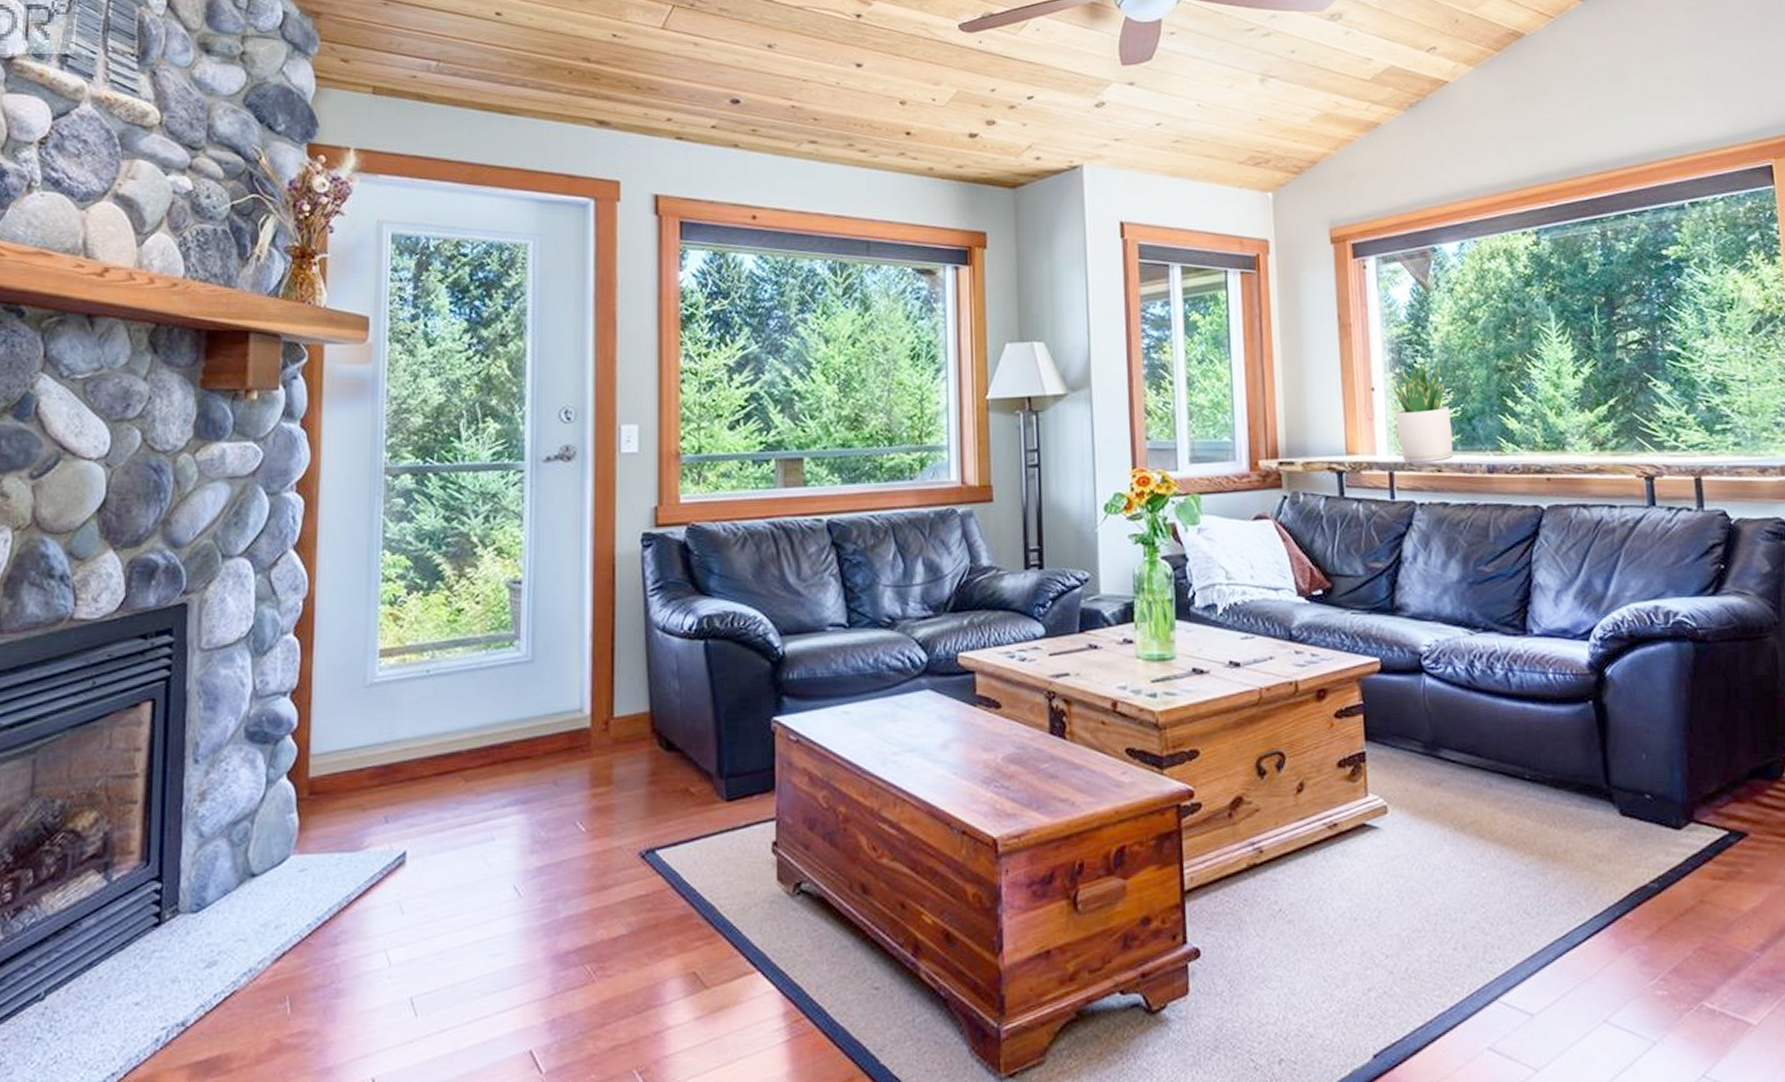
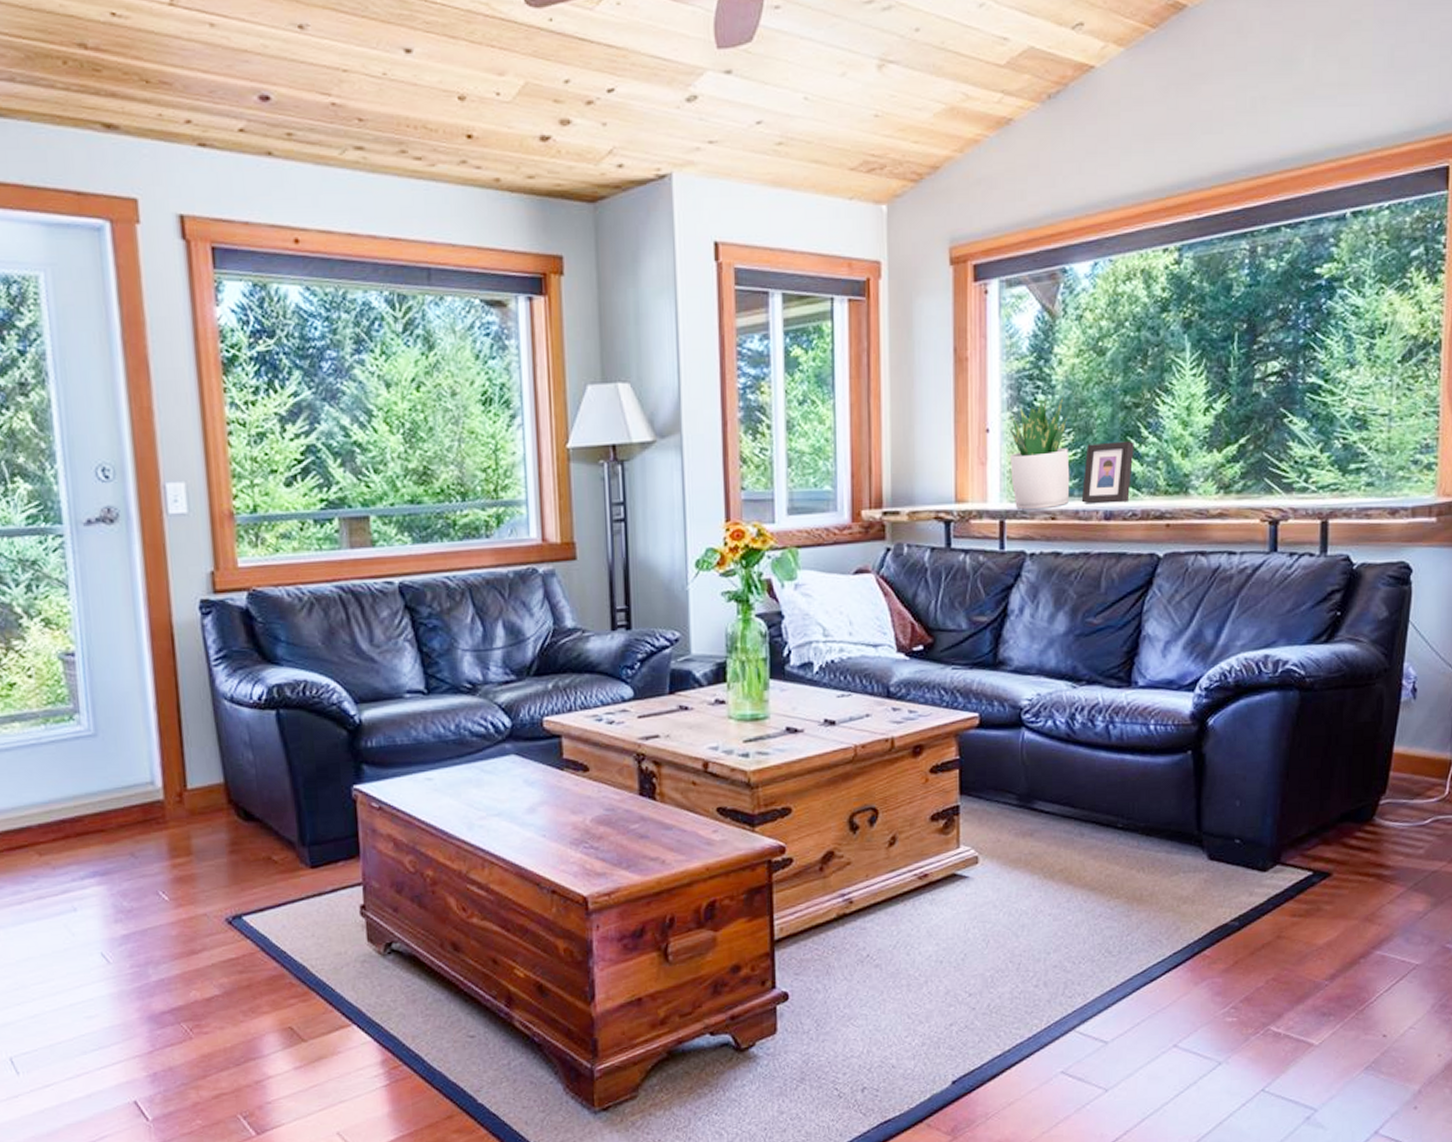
picture frame: none [1464,401,1511,458] -> present [1081,441,1134,504]

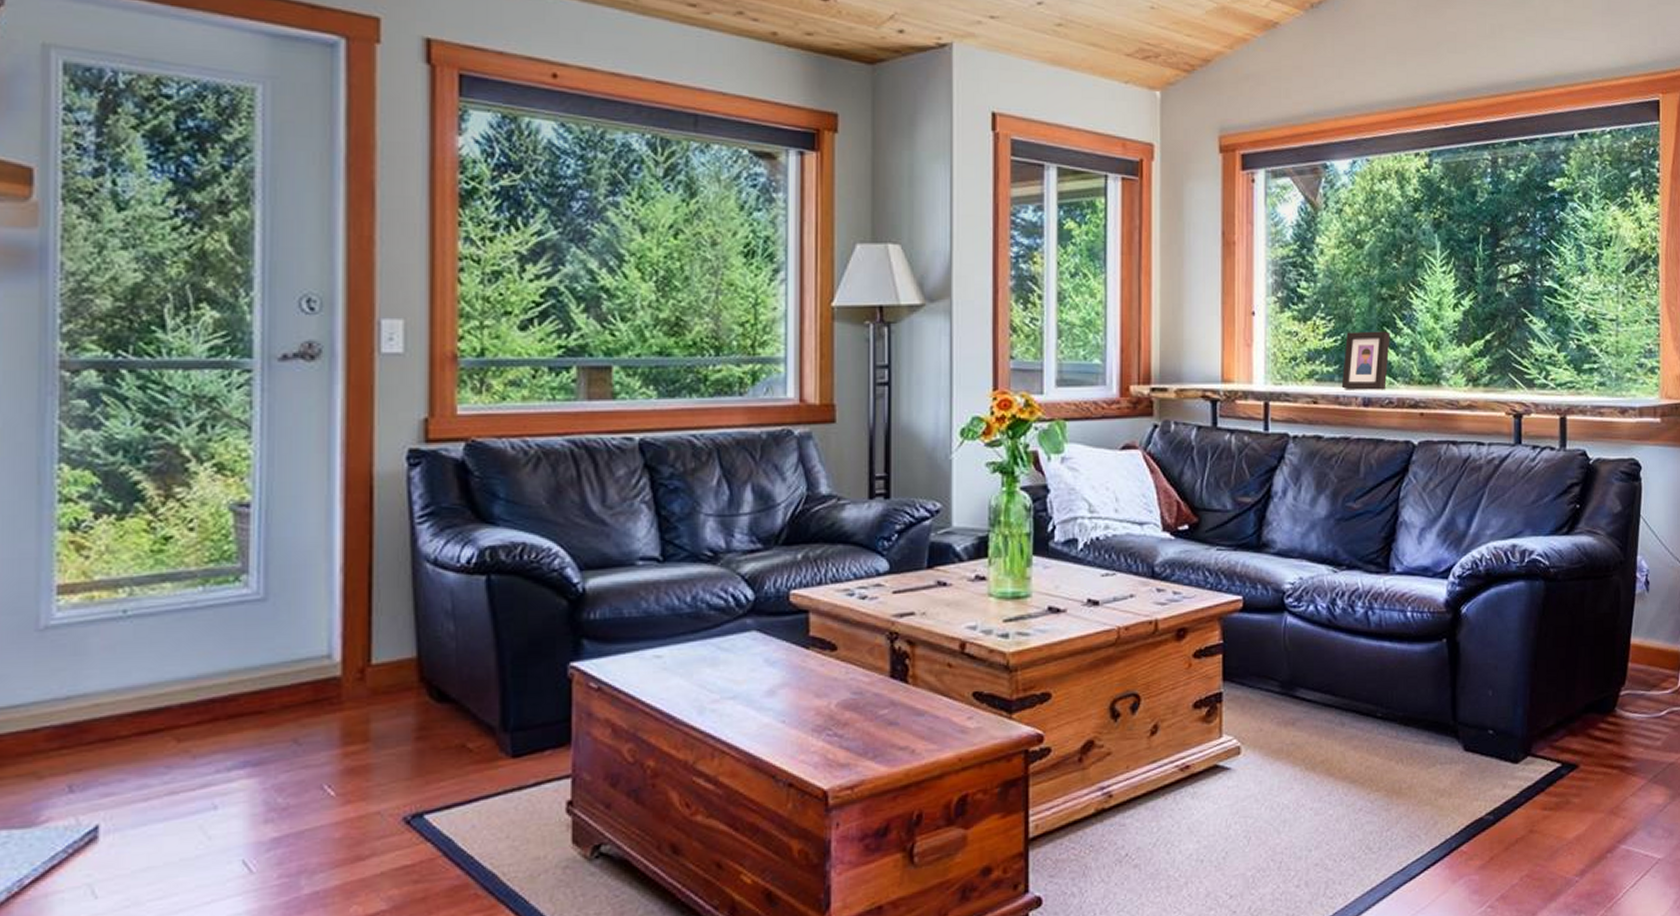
planter: present [1009,393,1070,510] -> none [1274,282,1331,393]

